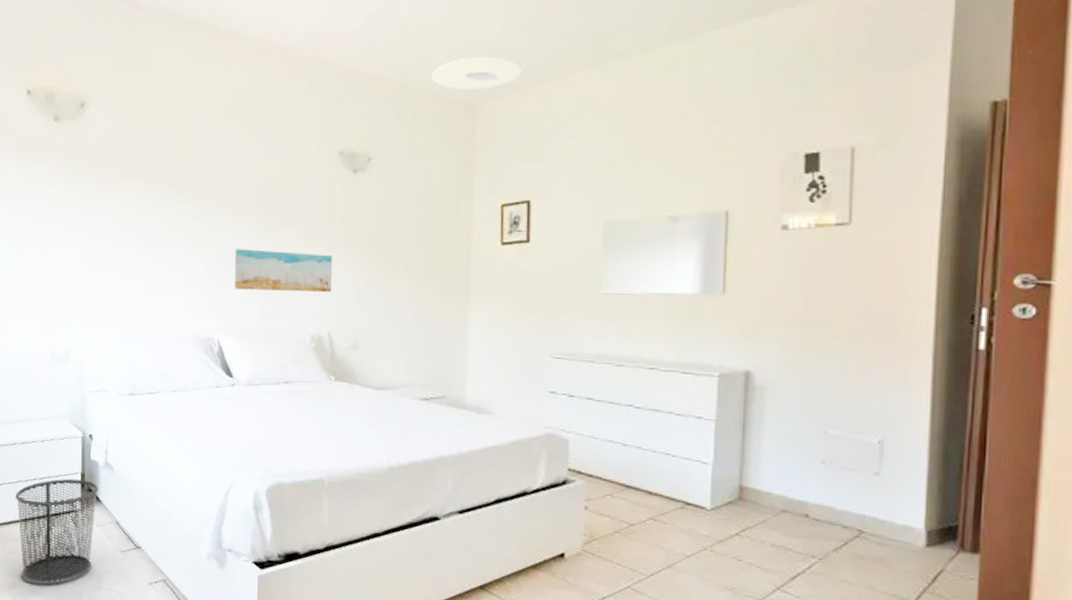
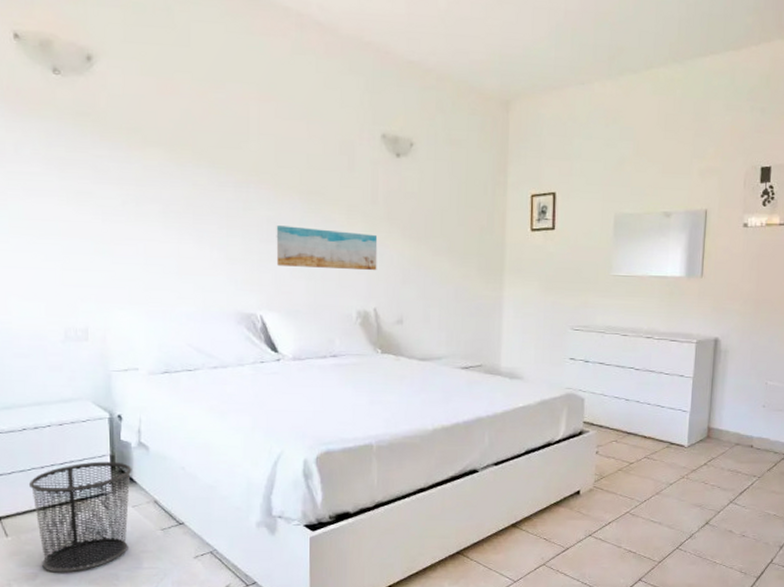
ceiling light: present [431,56,522,91] -> none [469,56,550,88]

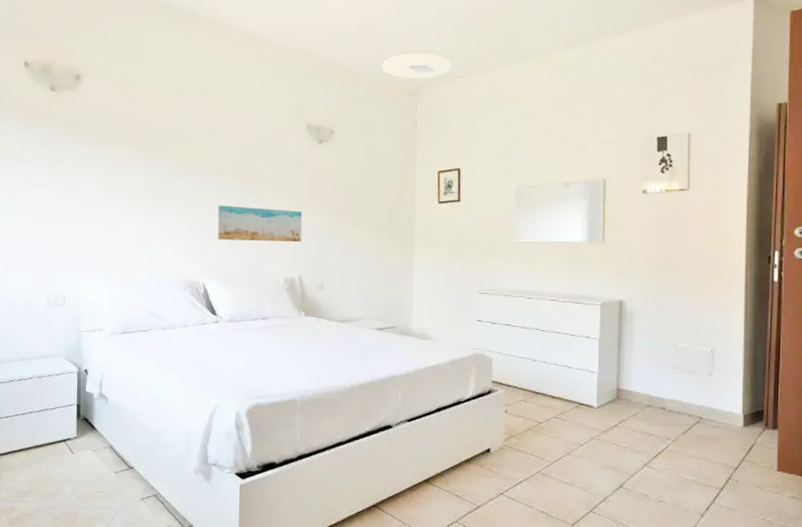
waste bin: present [28,461,132,573] -> none [12,410,94,509]
ceiling light: none [469,56,550,88] -> present [381,53,453,79]

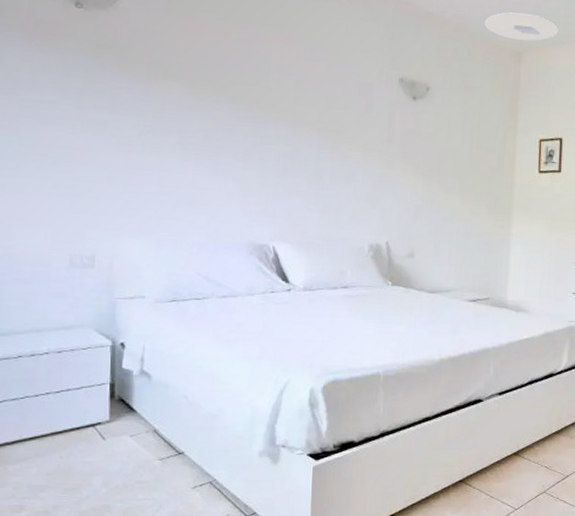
wall art: present [217,205,303,242] -> none [292,160,392,205]

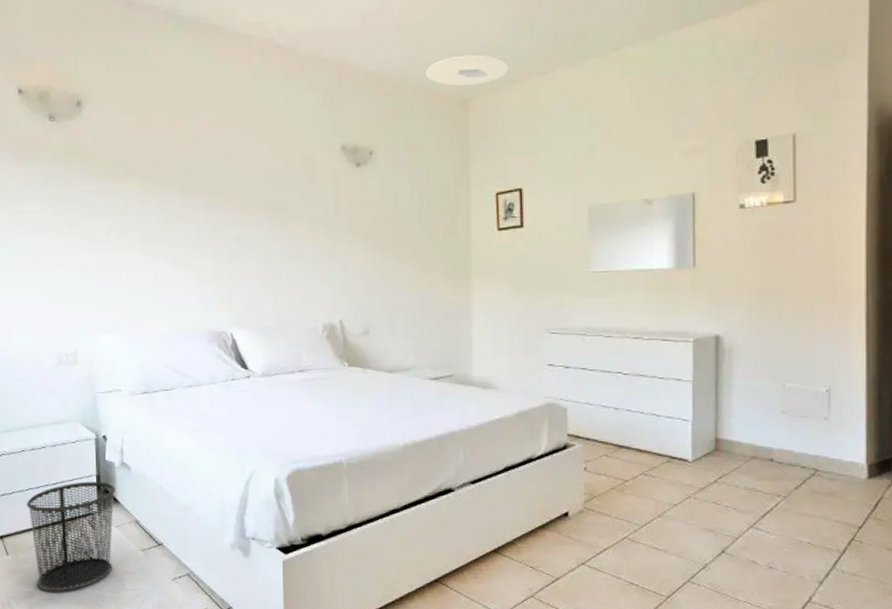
waste bin: none [20,390,132,505] -> present [26,481,116,592]

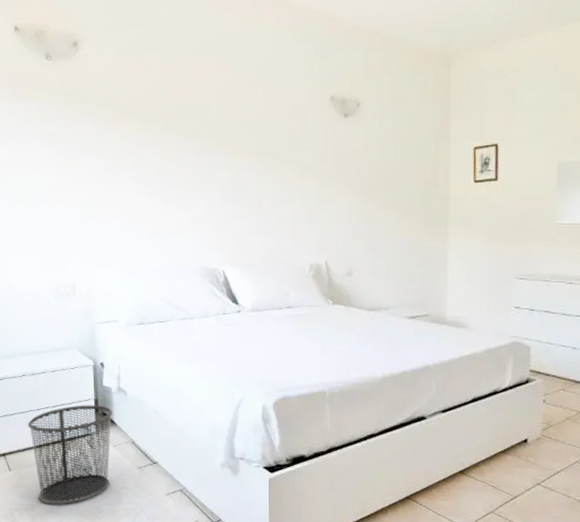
ceiling light: present [425,54,509,87] -> none [411,14,490,45]

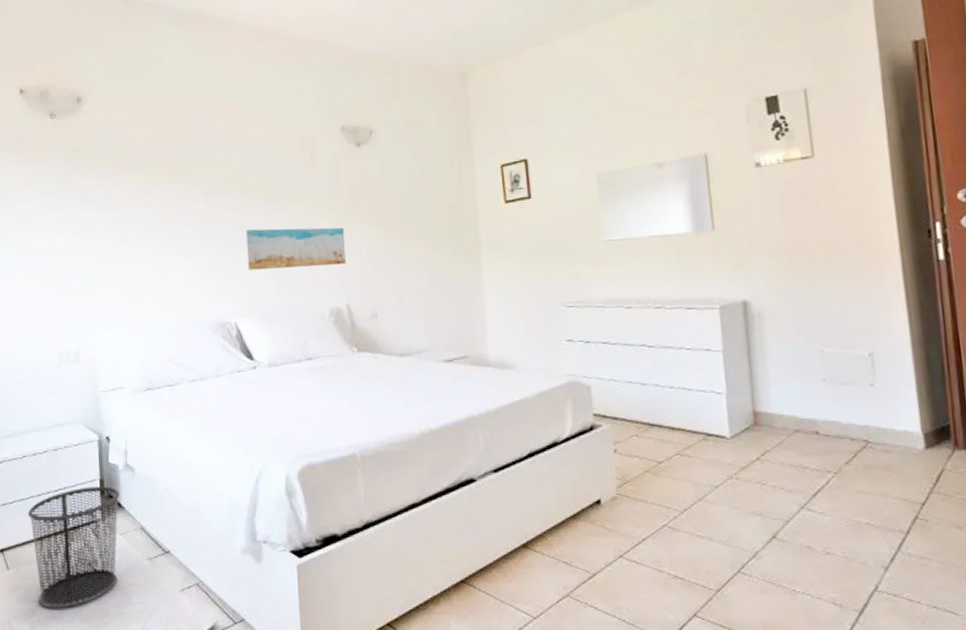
wall art: none [236,186,328,225] -> present [245,227,347,270]

